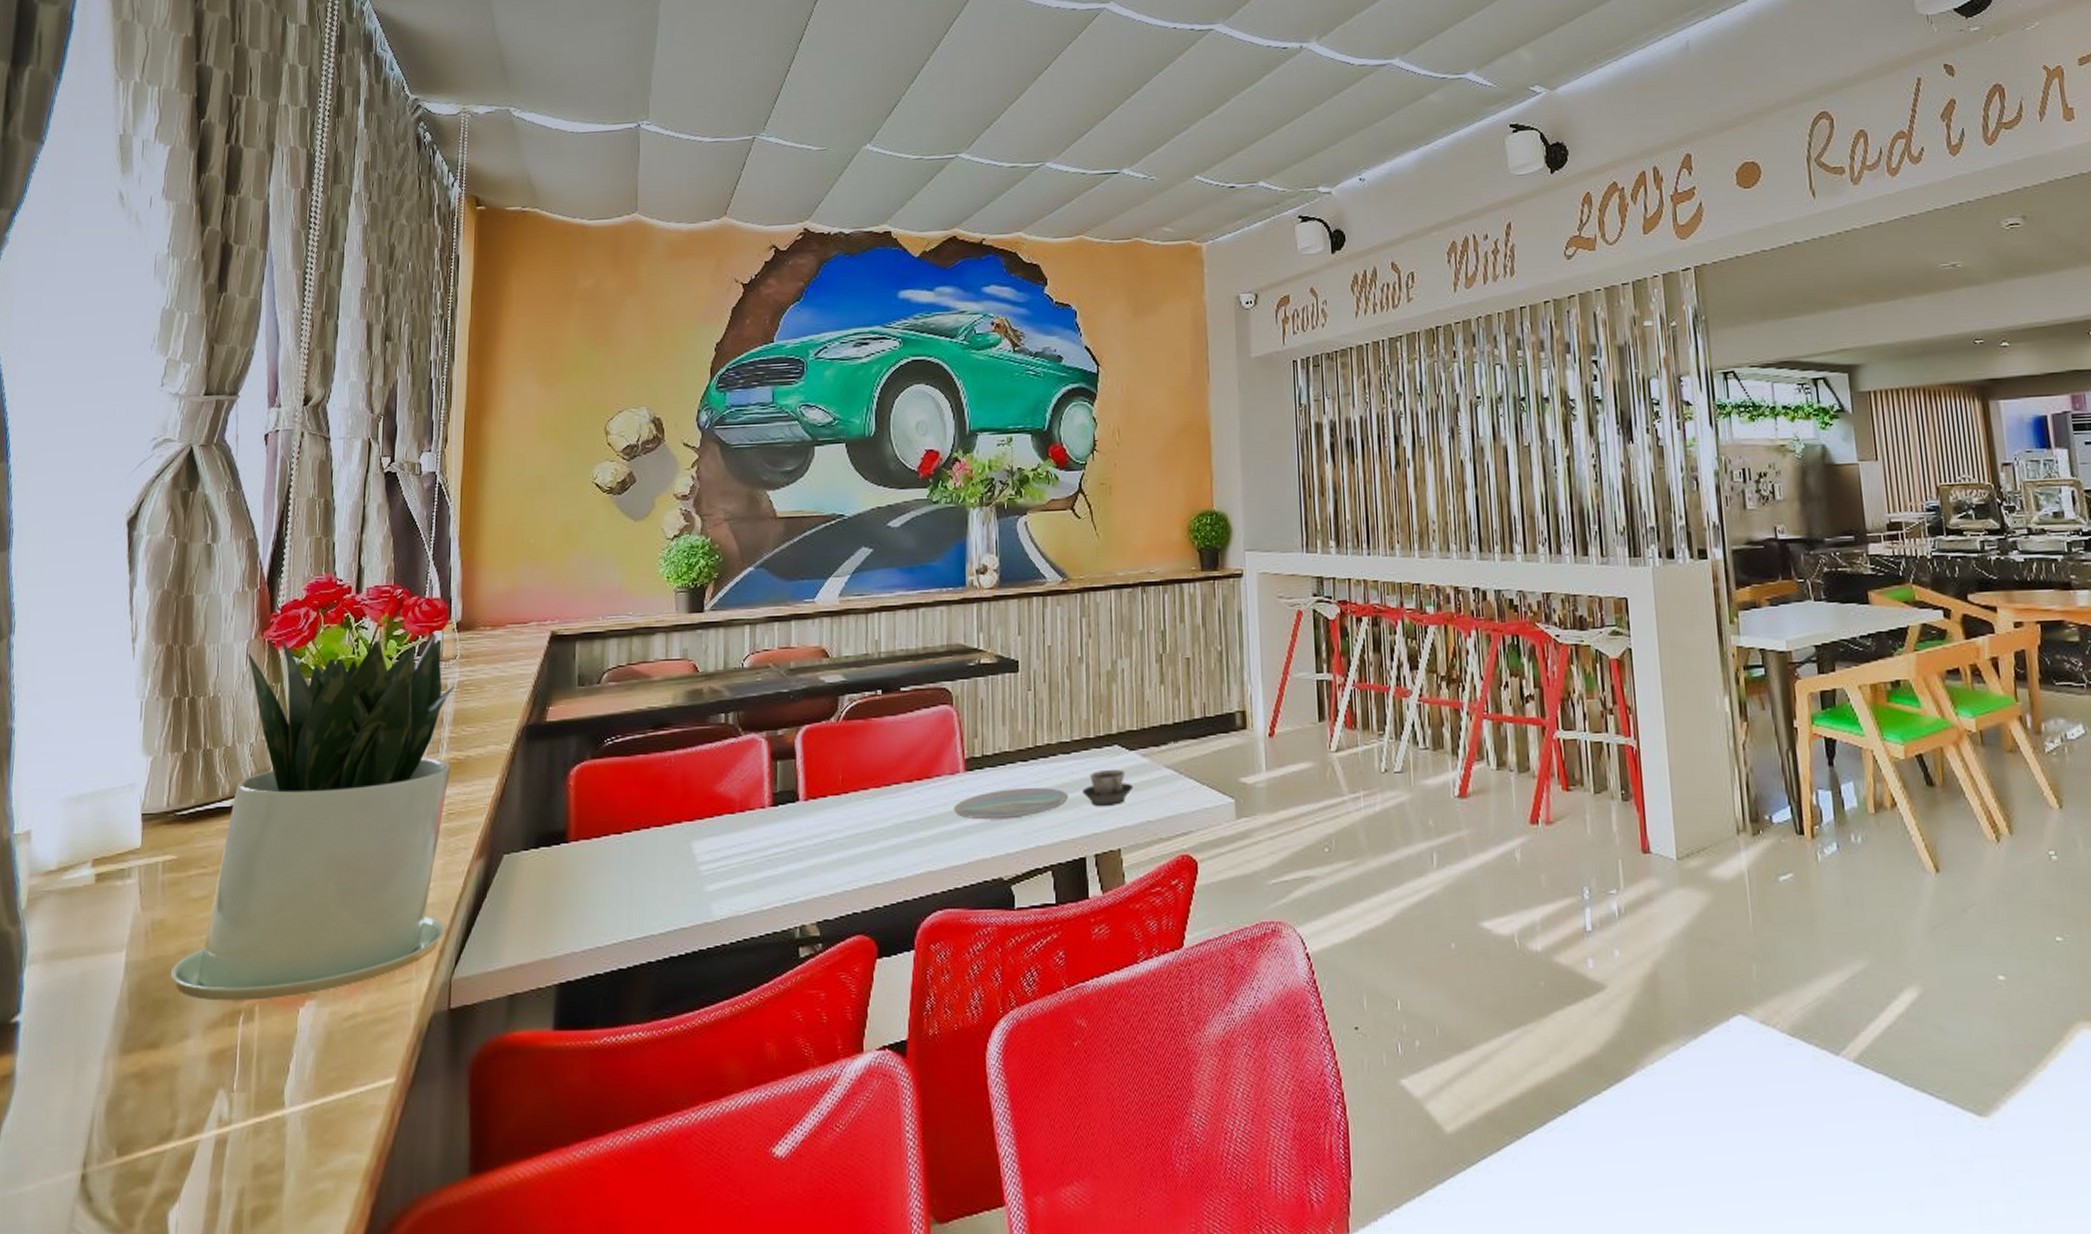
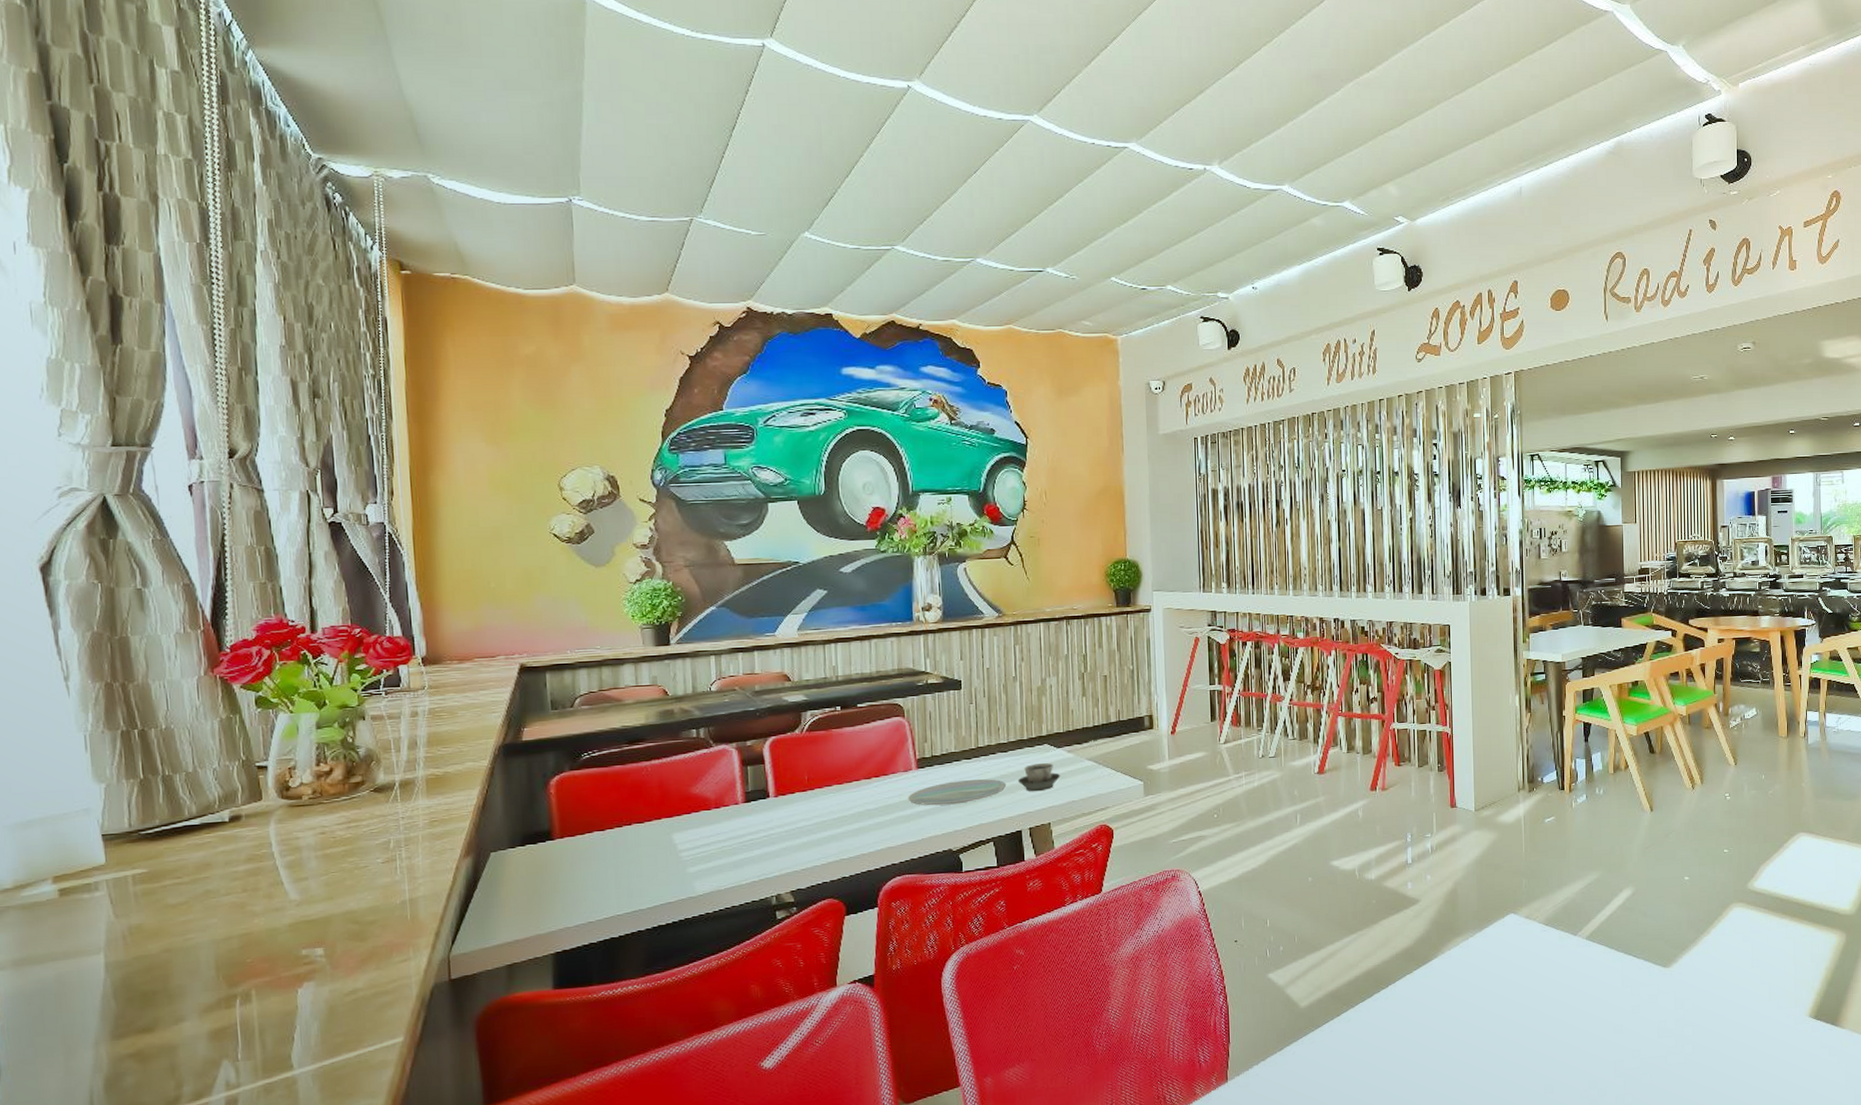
planter: present [170,633,456,1001] -> none [155,668,440,989]

